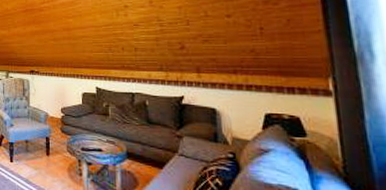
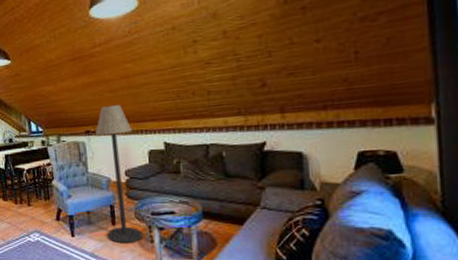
floor lamp: none [39,52,72,174] -> present [96,105,143,244]

